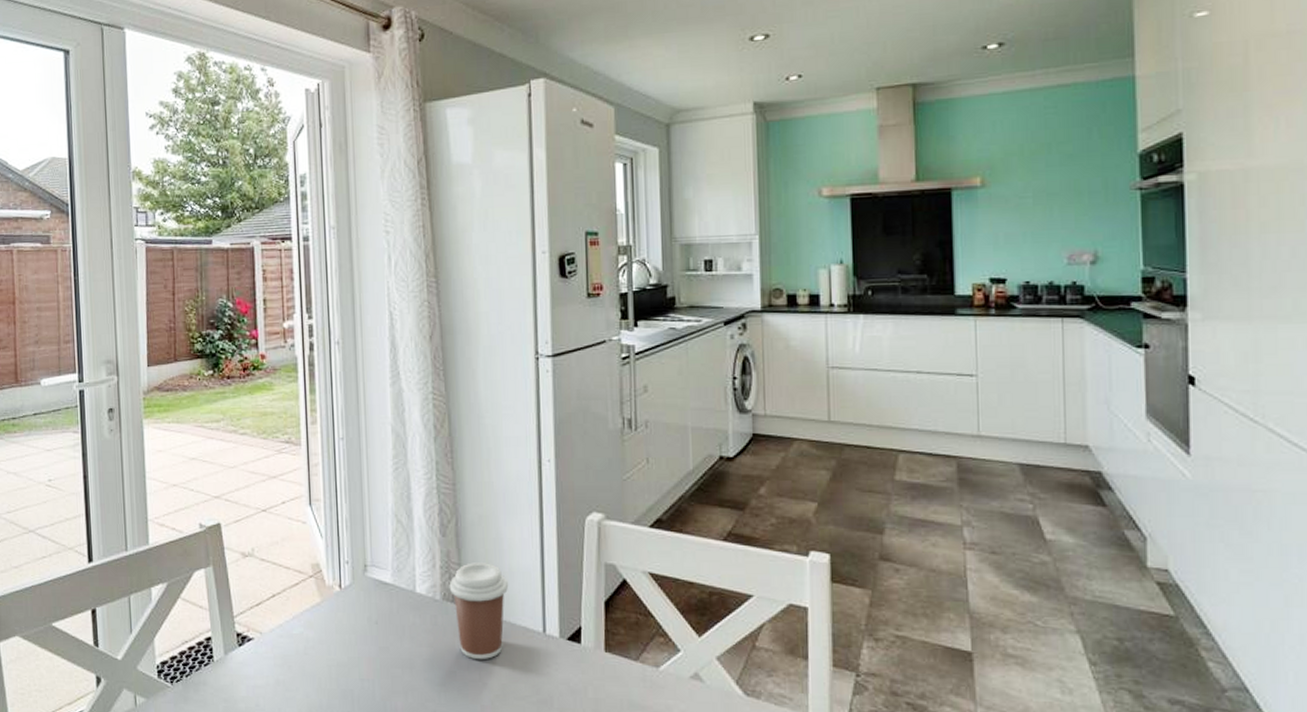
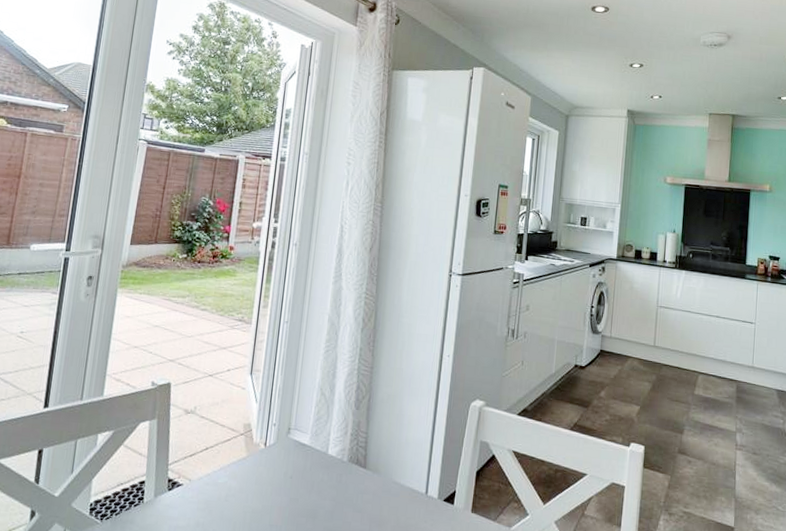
coffee cup: present [449,563,509,660] -> none [355,433,404,514]

